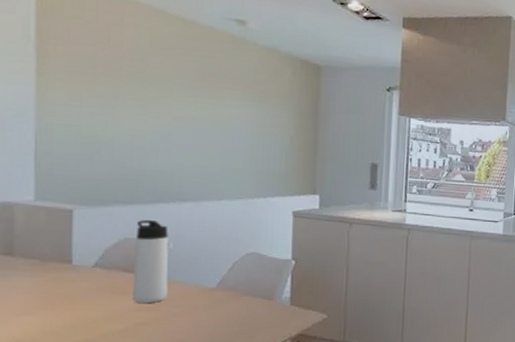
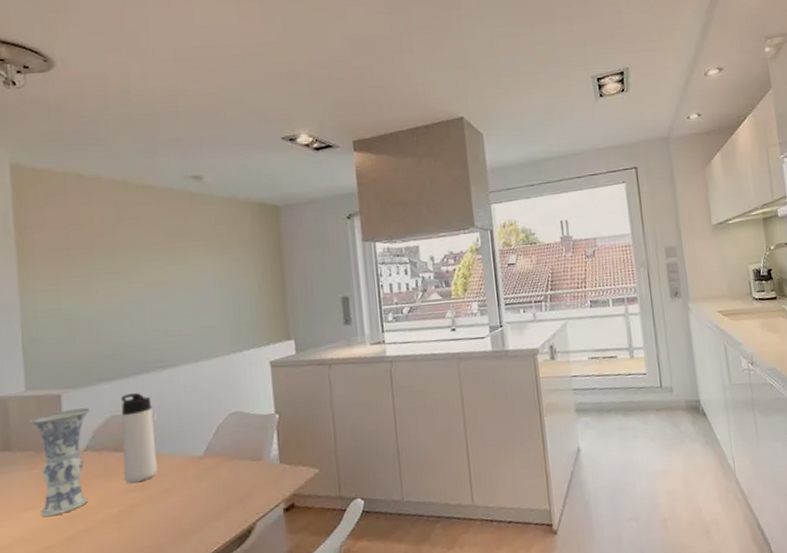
vase: none [35,225,105,324] -> present [28,407,92,517]

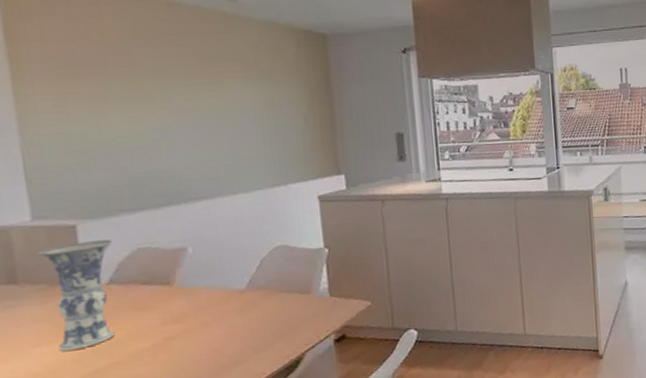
thermos bottle: present [121,393,158,484] -> none [149,225,195,317]

